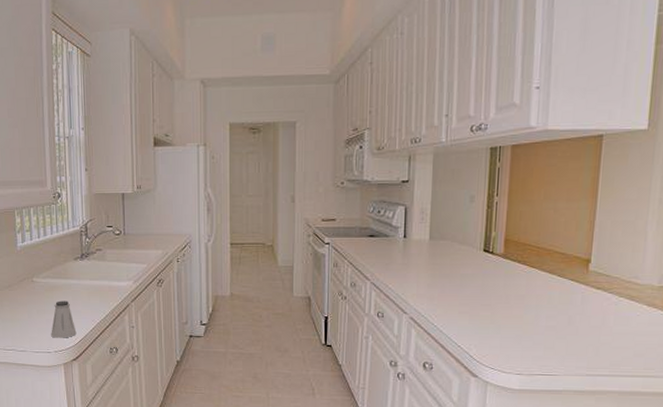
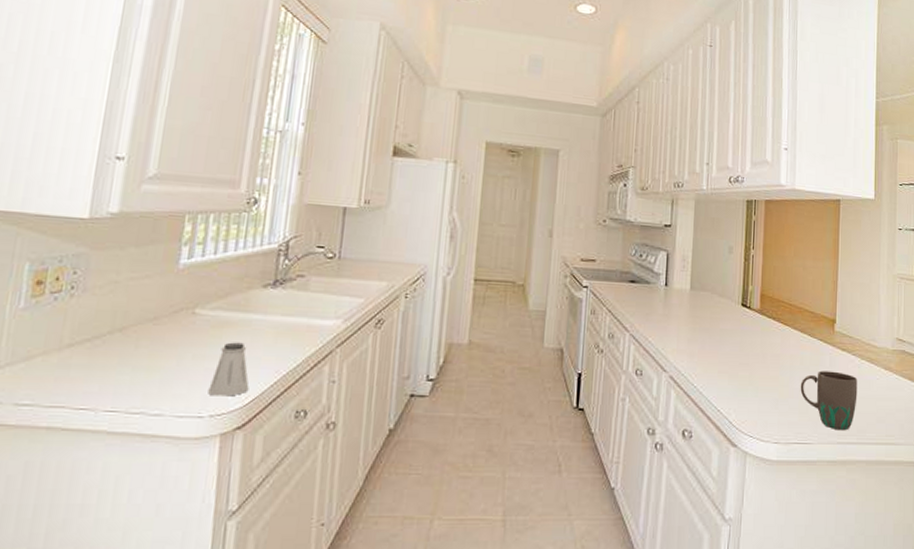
mug: none [546,309,614,364] -> present [800,370,858,431]

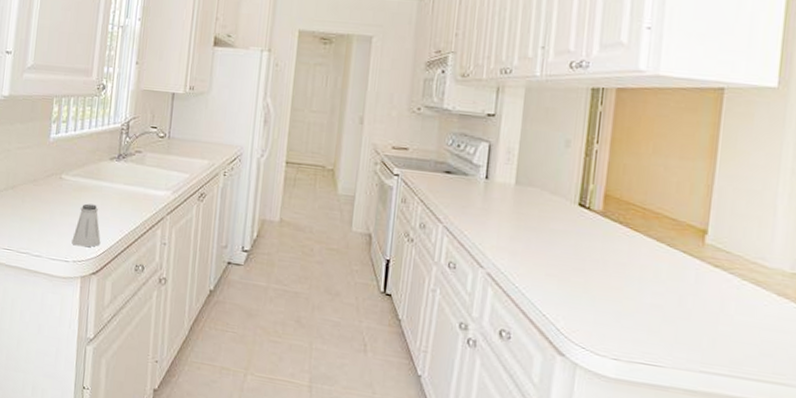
mug: present [800,370,858,431] -> none [651,287,735,360]

